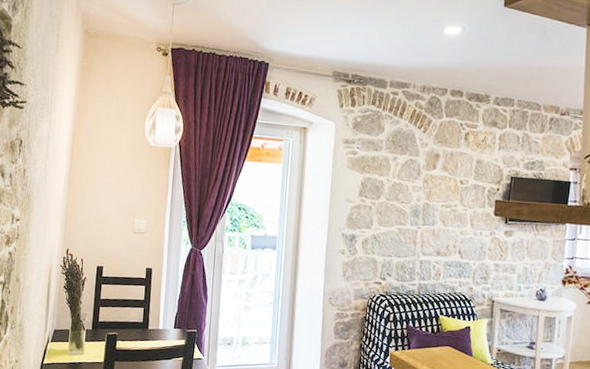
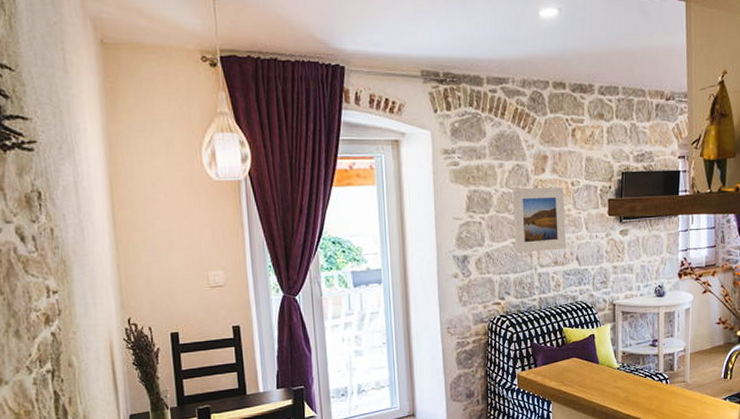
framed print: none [400,180,453,241] -> present [512,187,567,253]

